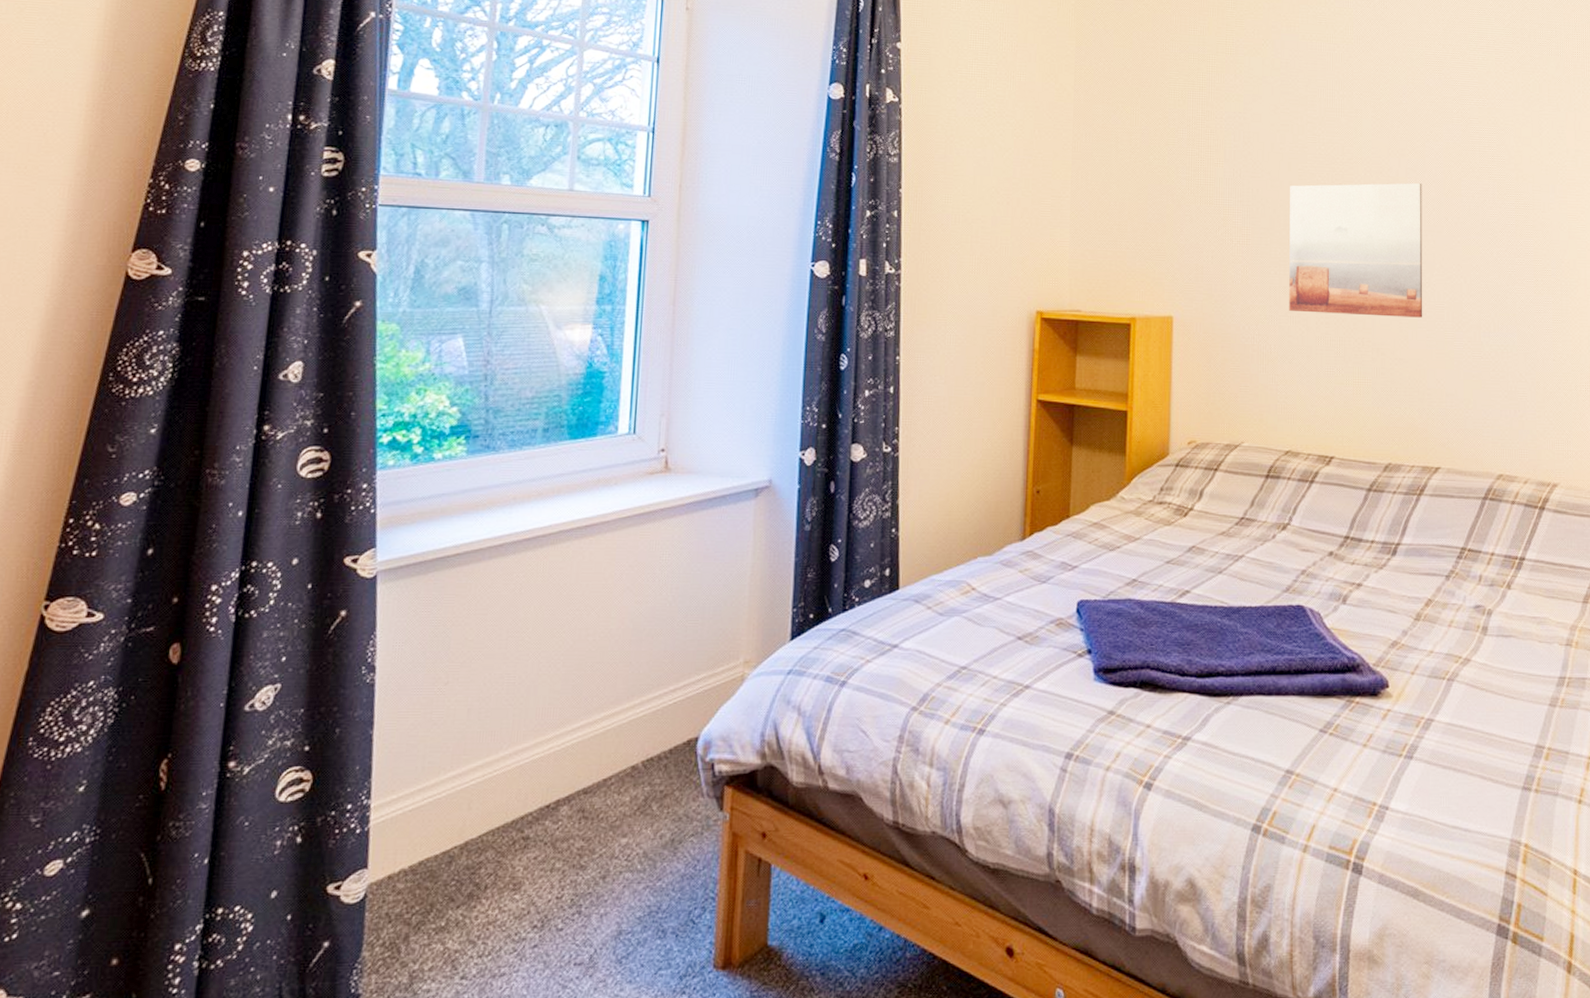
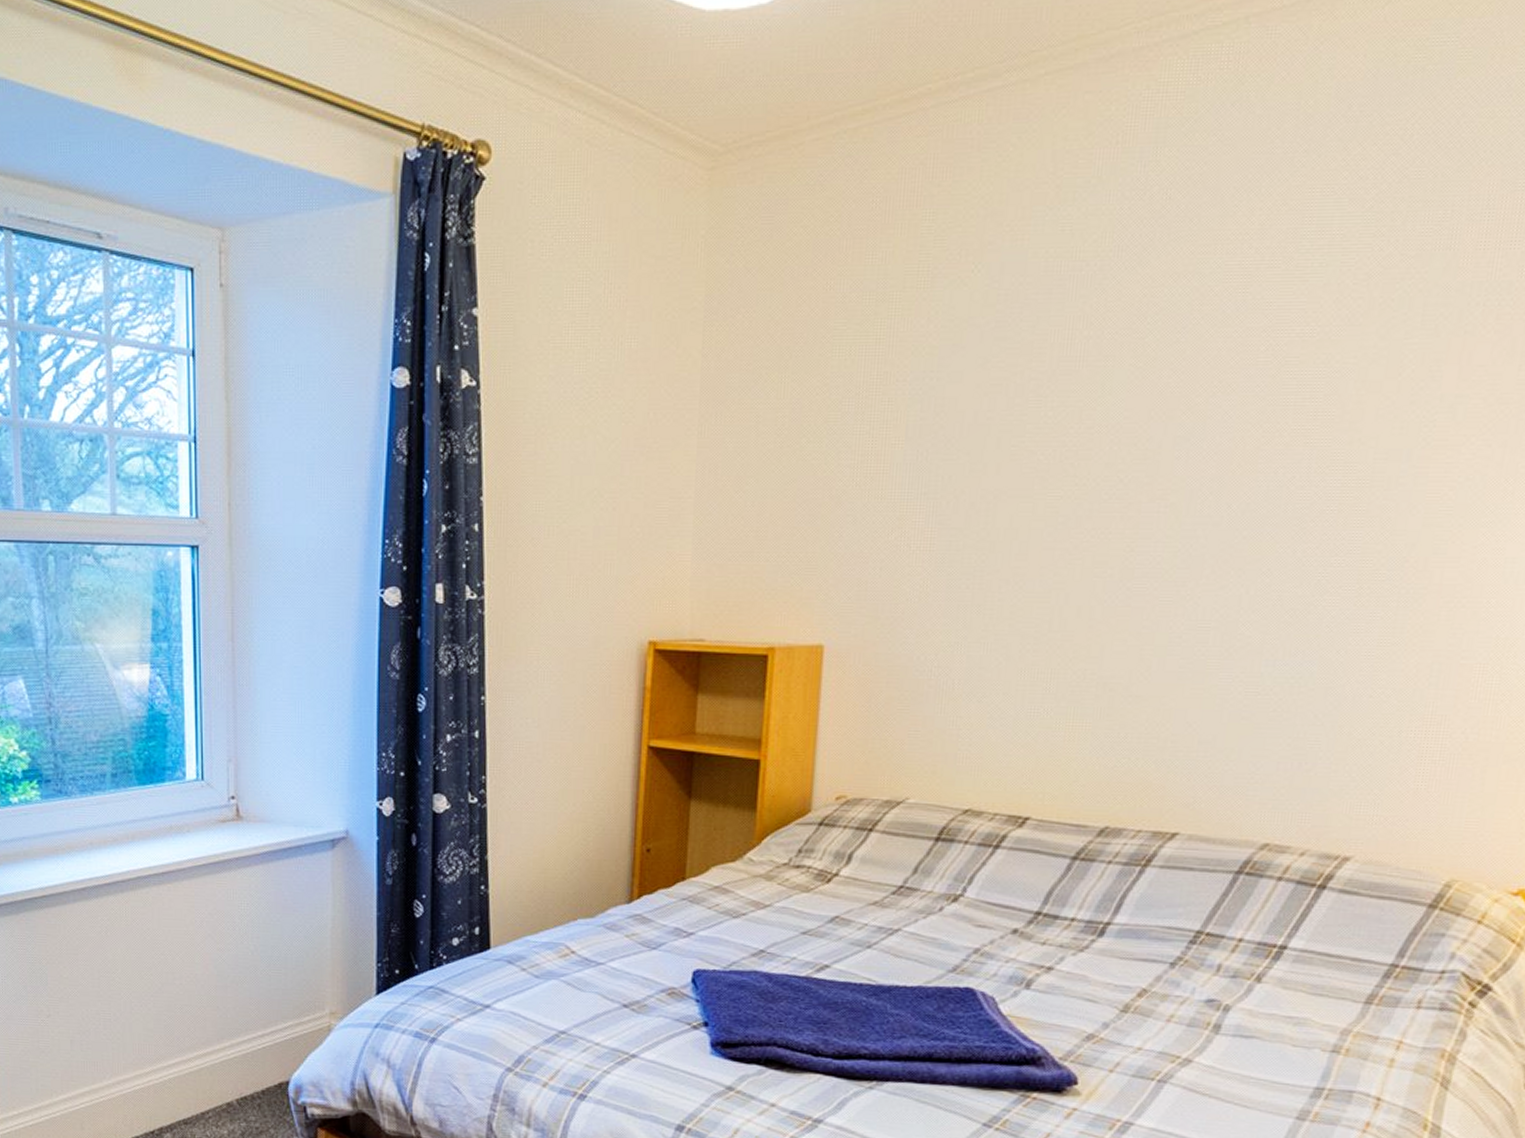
wall art: present [1289,182,1423,318] -> none [983,456,1197,642]

